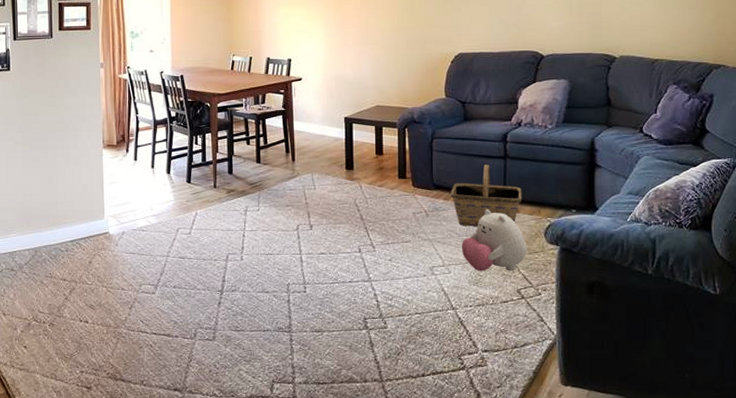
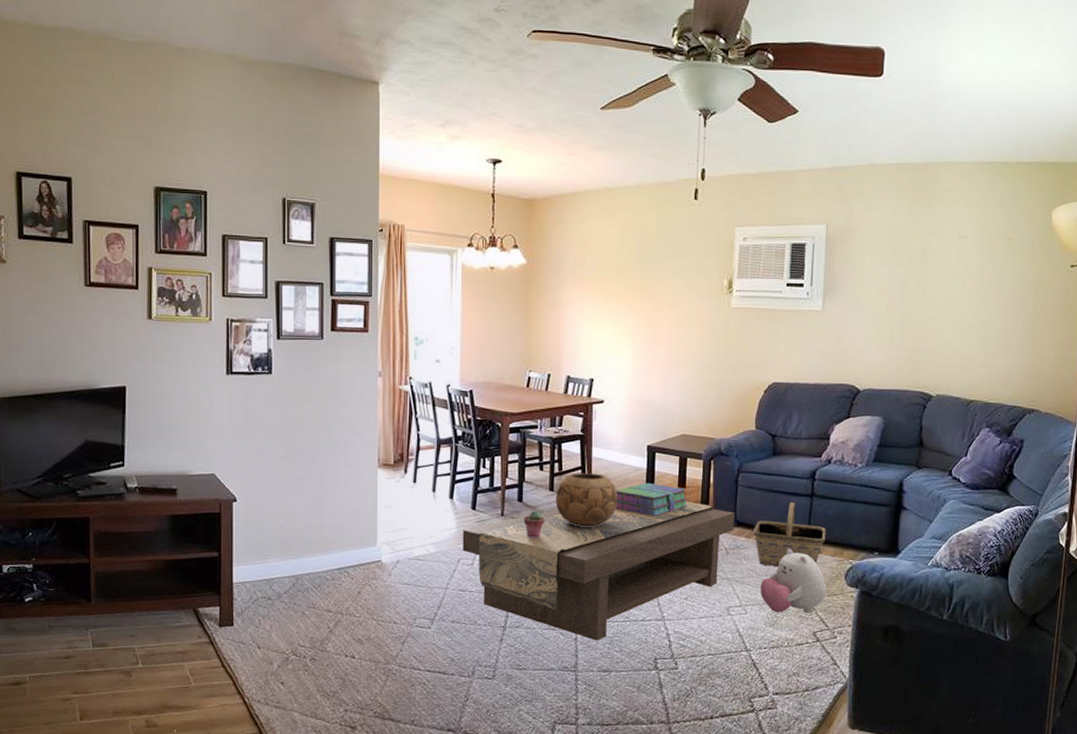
coffee table: none [180,167,432,302] -> present [462,501,735,641]
potted succulent: none [234,181,254,208] -> present [523,510,545,539]
decorative bowl: none [262,145,321,195] -> present [555,473,618,527]
stack of books: none [317,152,386,183] -> present [615,483,688,517]

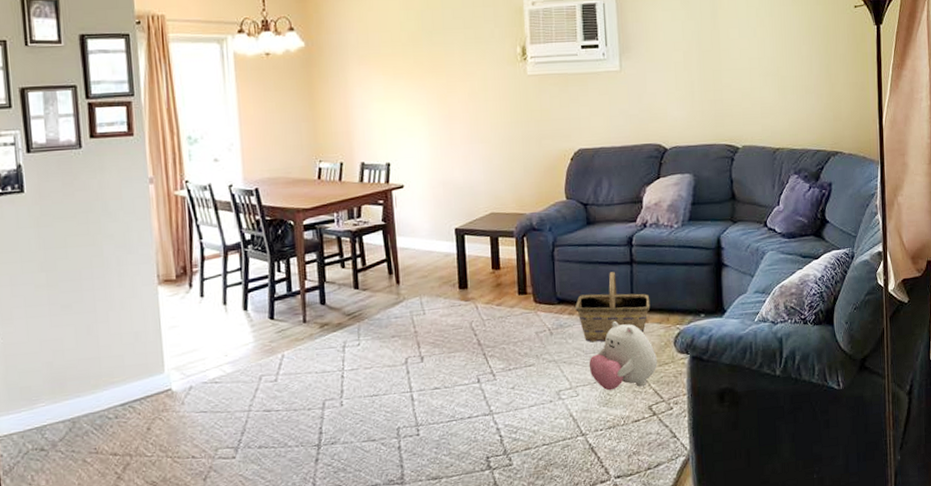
coffee table: present [462,501,735,641] -> none [261,283,556,447]
potted succulent: present [523,510,545,539] -> none [328,312,353,344]
decorative bowl: present [555,473,618,527] -> none [361,264,430,325]
stack of books: present [615,483,688,517] -> none [425,268,504,304]

